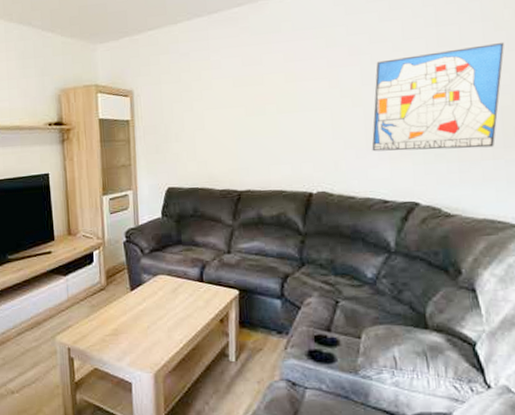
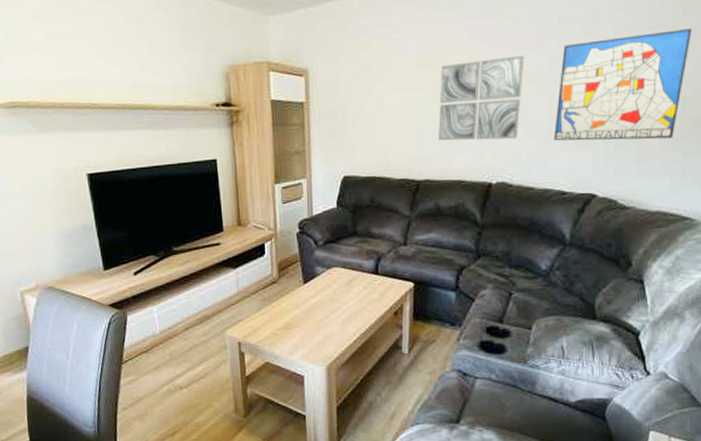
wall art: none [257,72,339,153] -> present [438,55,525,141]

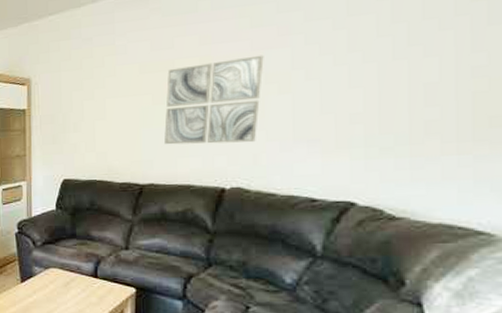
wall art: present [553,27,692,141] -> none [300,14,483,144]

